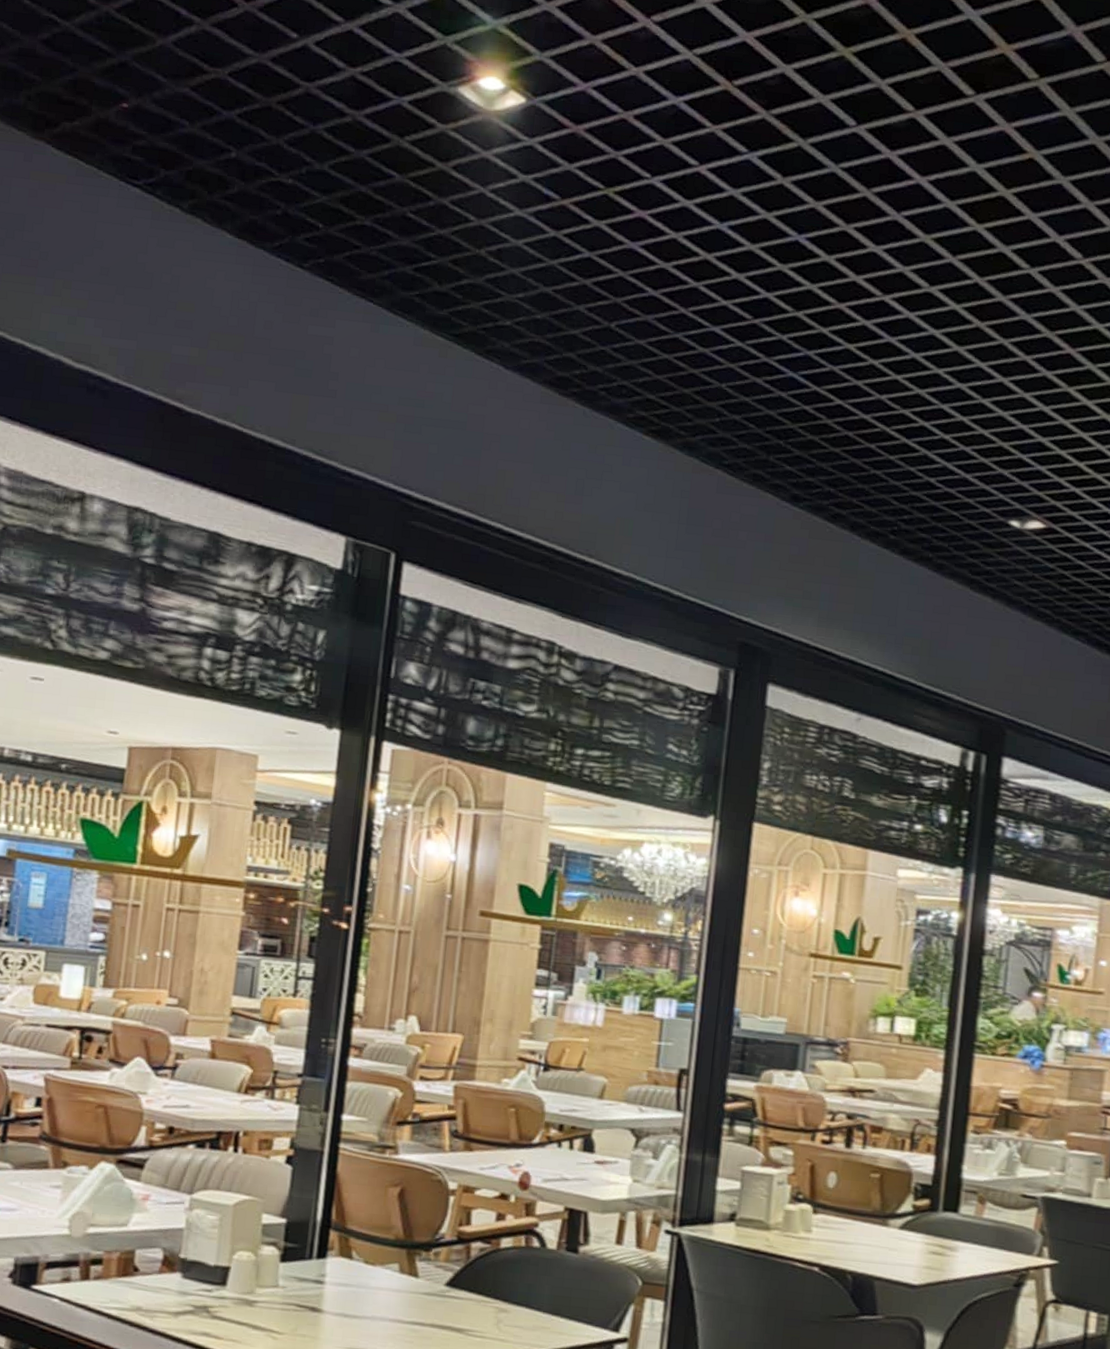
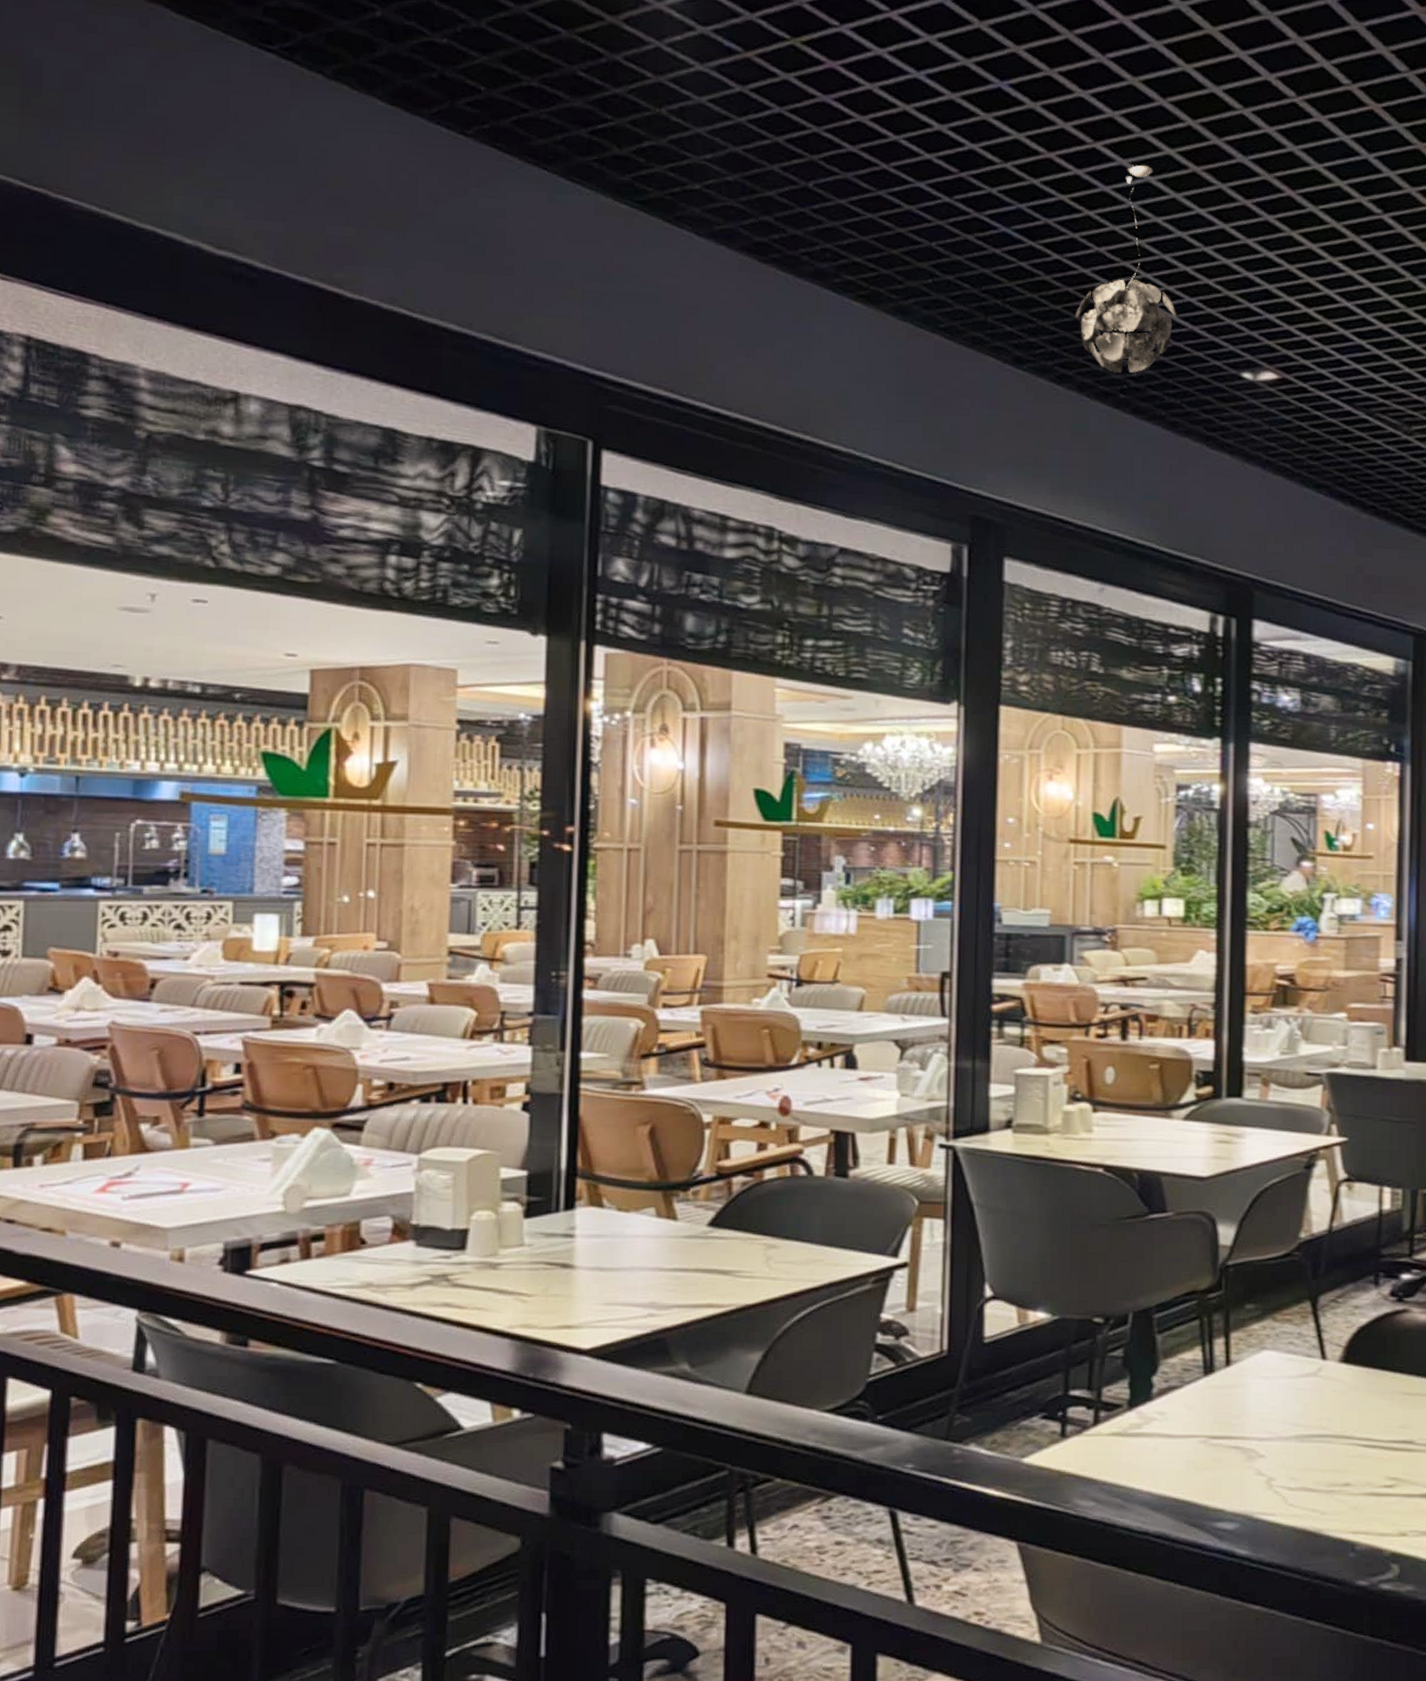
pendant light: none [853,318,952,516] -> present [1076,164,1178,373]

